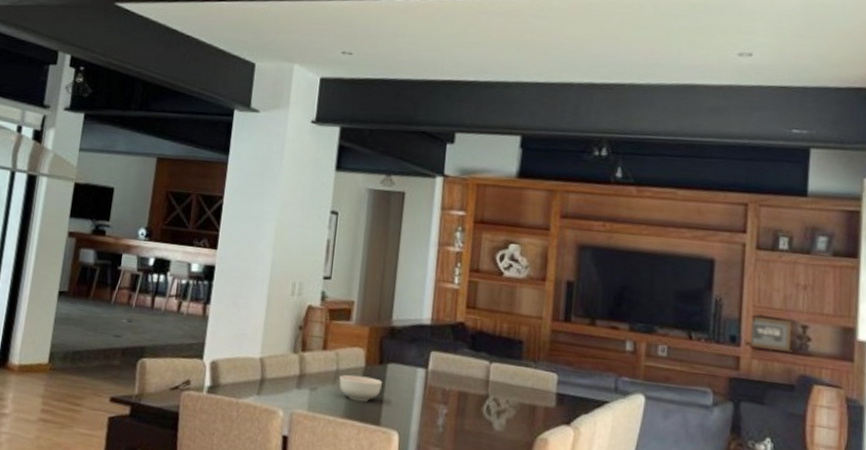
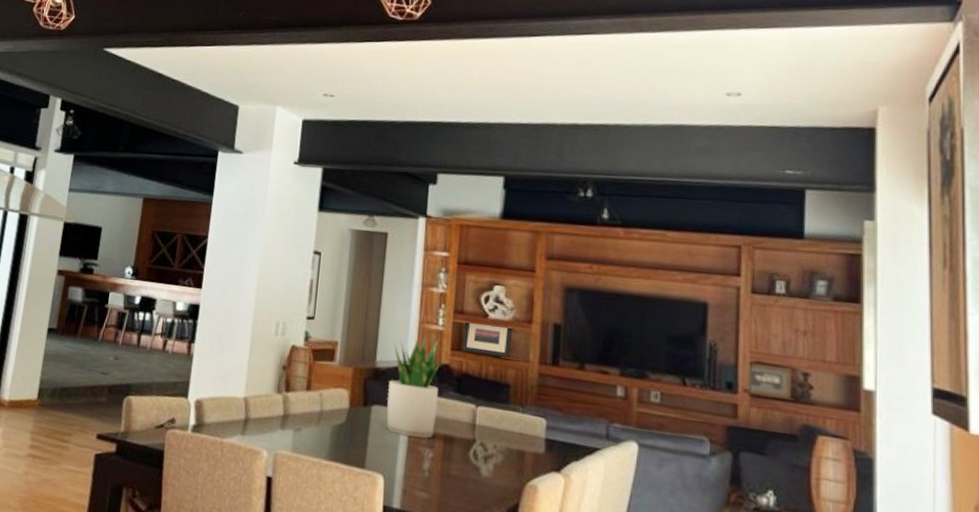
bowl: present [339,374,382,403] -> none [323,416,366,445]
planter: none [402,295,457,395] -> present [386,336,442,439]
picture frame: none [476,281,527,316] -> present [461,322,513,359]

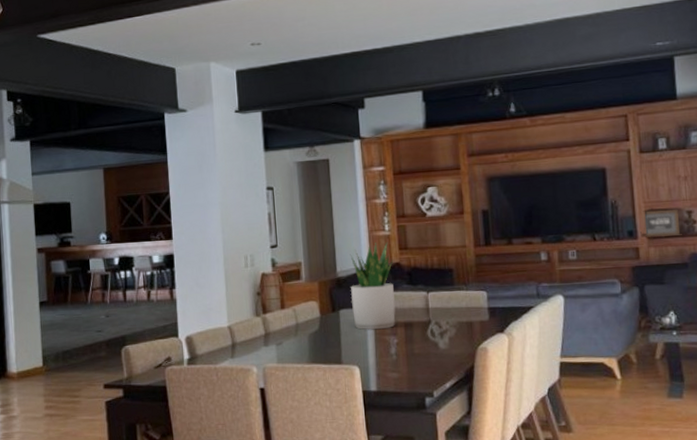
picture frame: present [461,322,513,359] -> none [407,219,449,249]

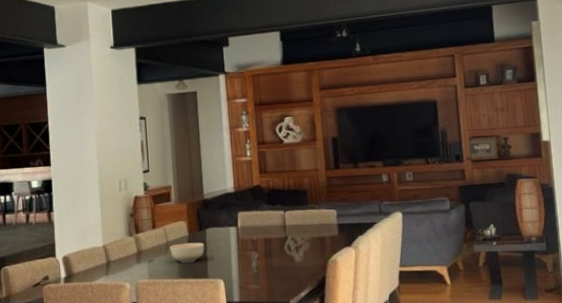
bowl: none [300,324,338,347] -> present [170,242,204,264]
planter: present [350,242,396,330] -> none [215,166,256,247]

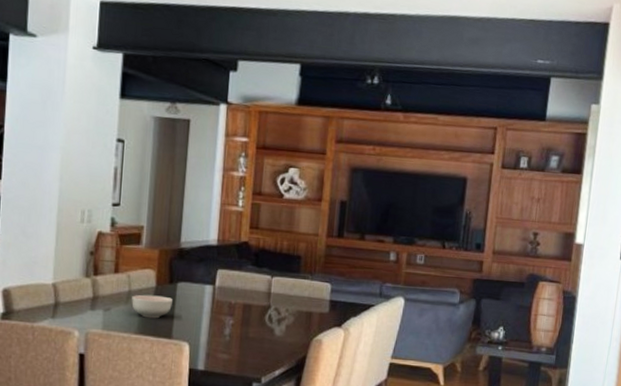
picture frame: present [466,136,499,161] -> none [487,226,525,255]

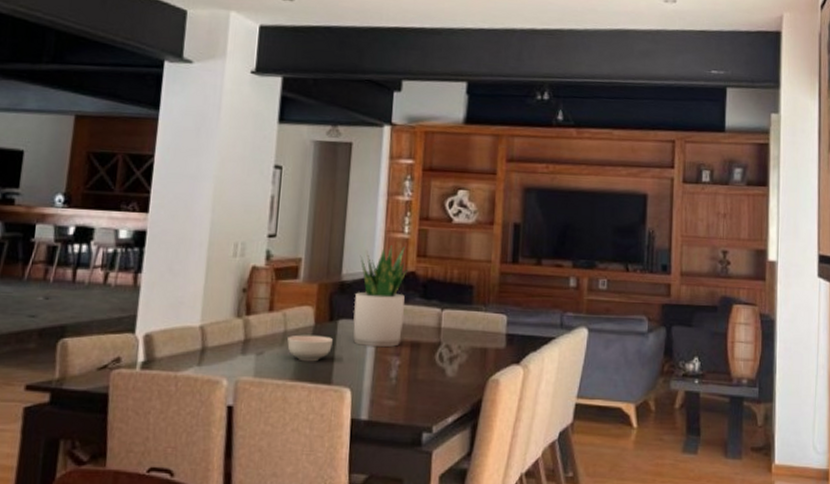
planter: none [191,217,241,309] -> present [353,246,408,348]

